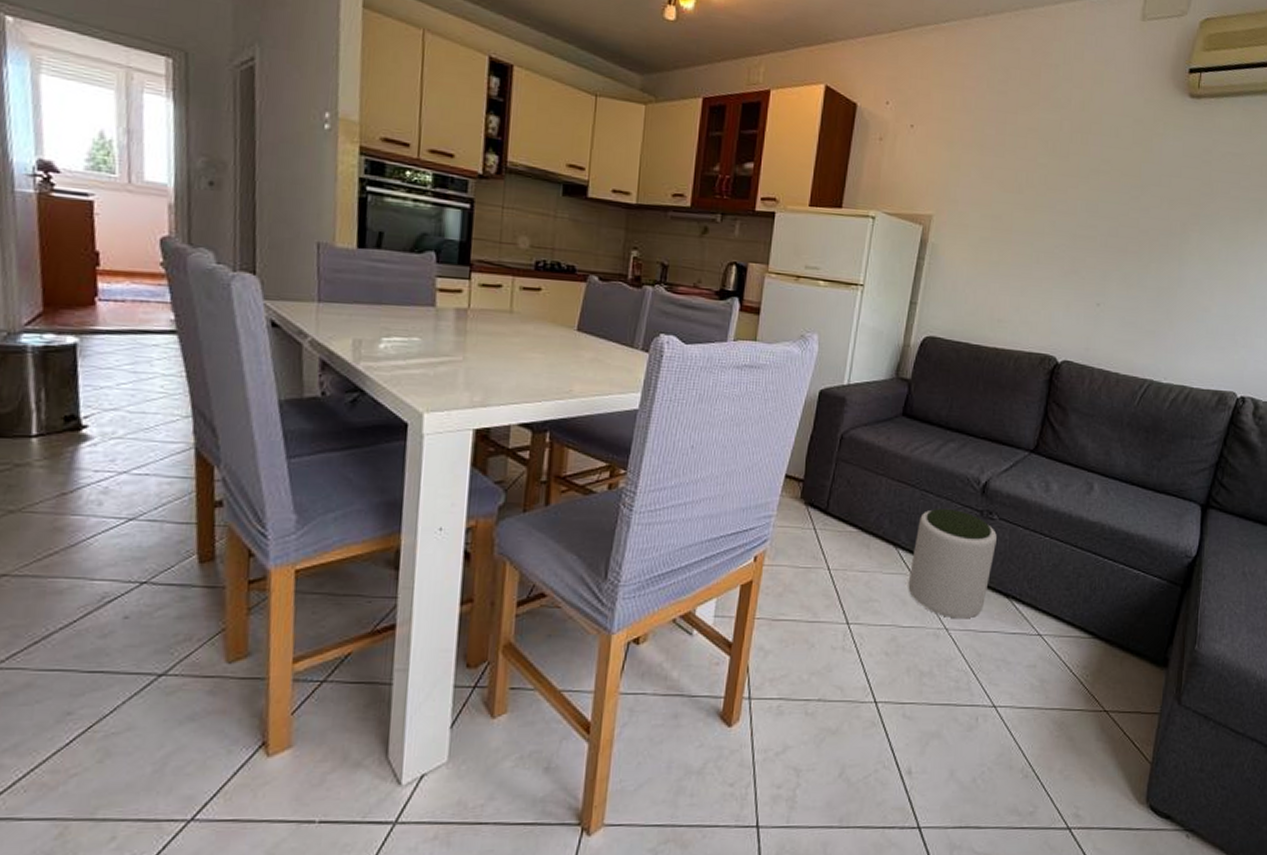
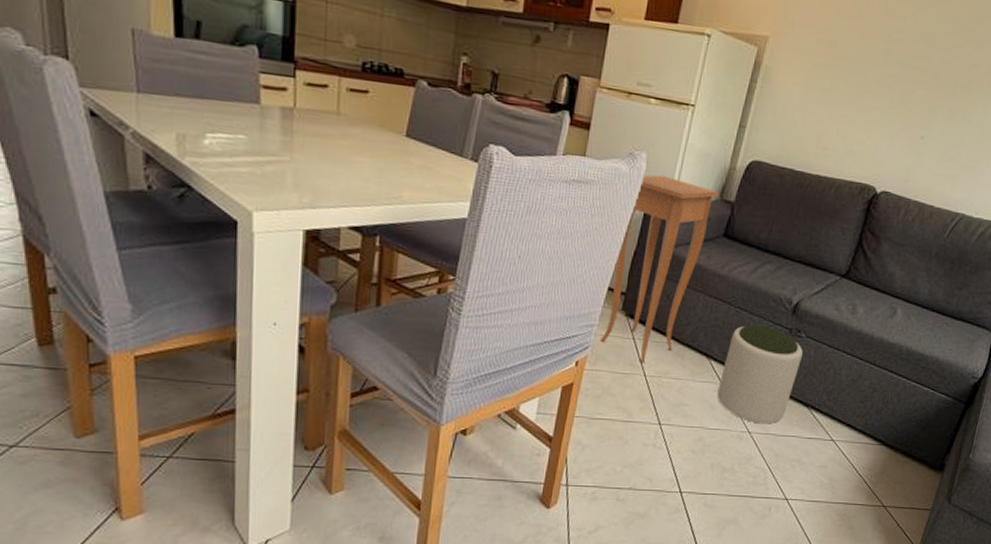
side table: none [780,355,895,555] -> present [601,175,719,363]

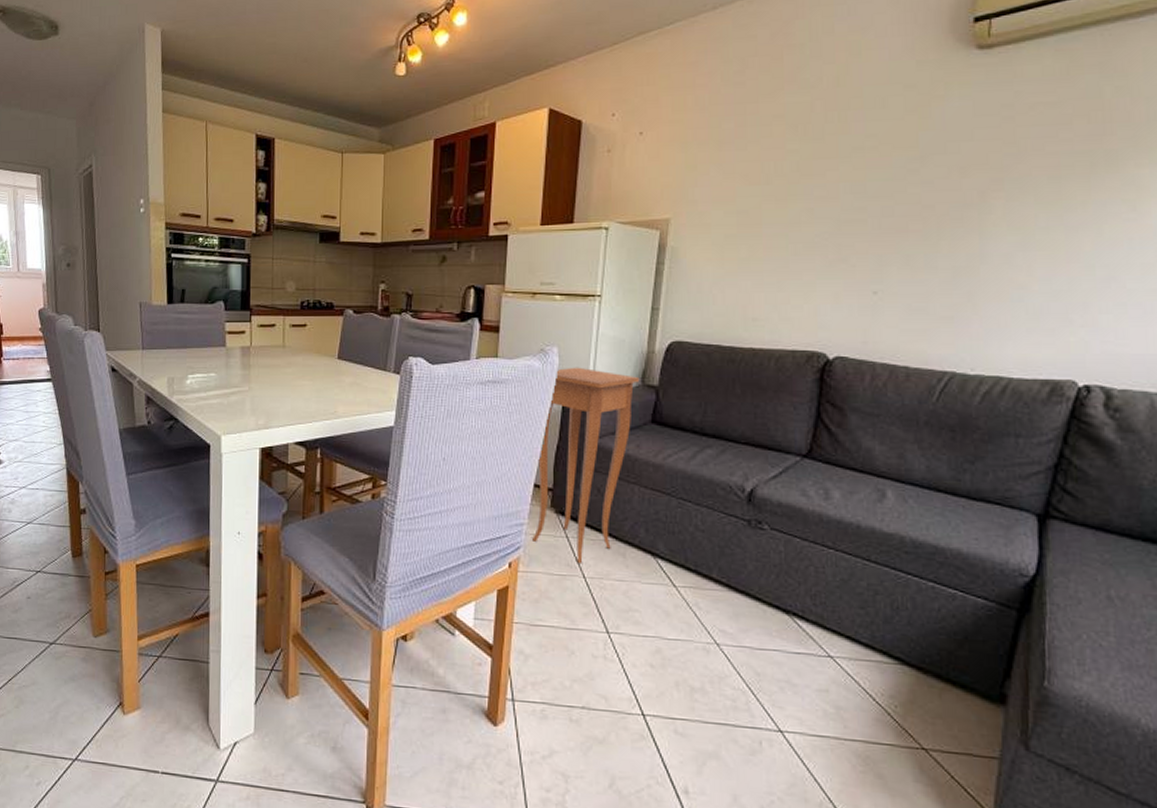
plant pot: present [717,324,803,424] -> none [670,517,769,634]

